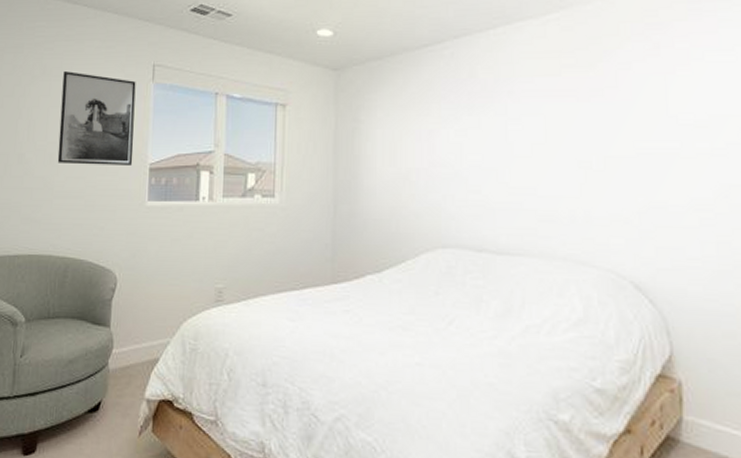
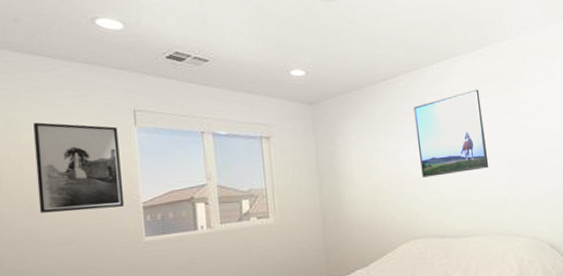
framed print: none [459,64,554,171] -> present [413,89,489,178]

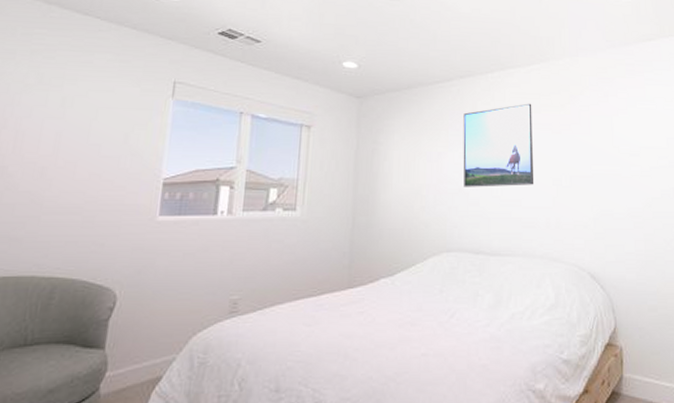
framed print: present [33,122,125,213] -> none [50,82,153,180]

